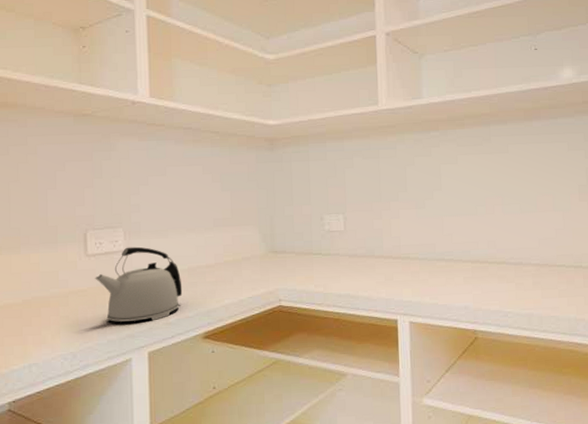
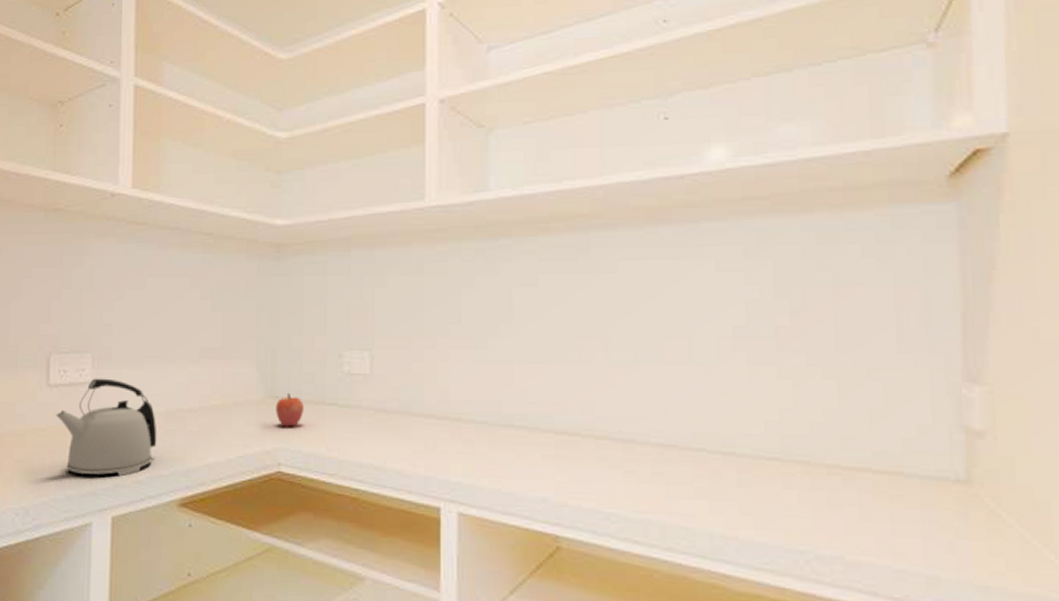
apple: none [275,248,297,273] -> present [276,393,304,427]

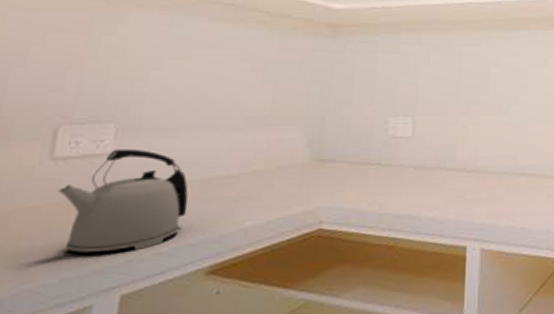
apple: present [276,393,304,427] -> none [321,156,349,187]

